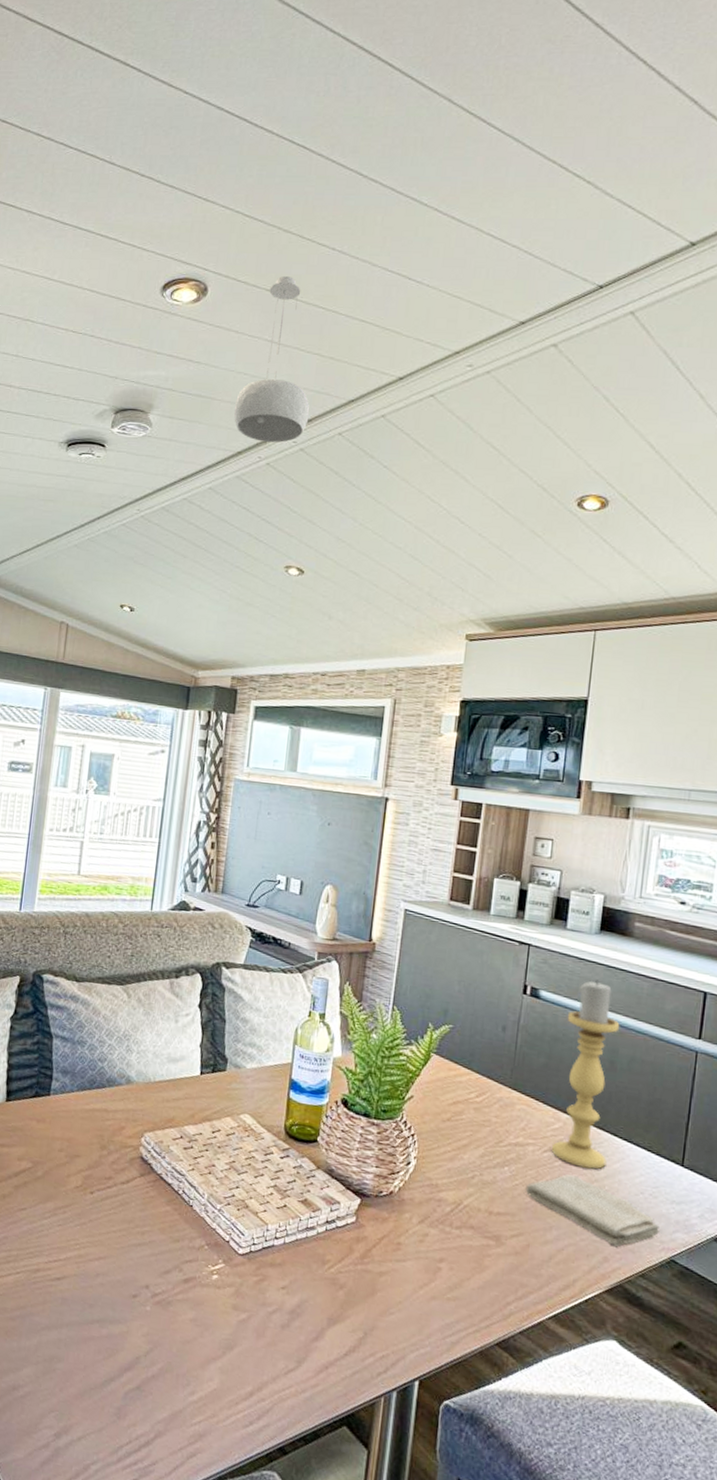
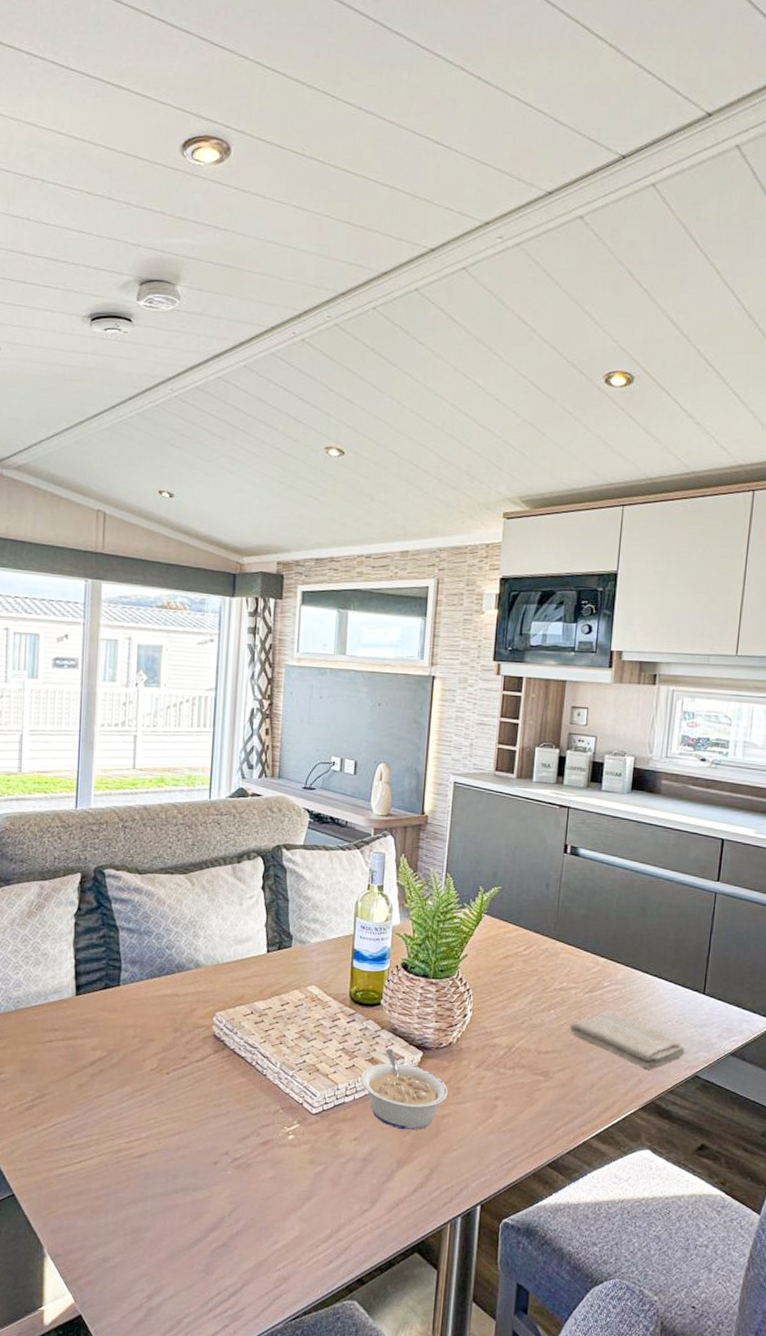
pendant light: present [234,276,310,443] -> none [265,137,343,317]
legume: none [292,1191,387,1286] -> present [361,1049,448,1131]
candle holder: present [551,980,620,1170] -> none [591,835,650,1005]

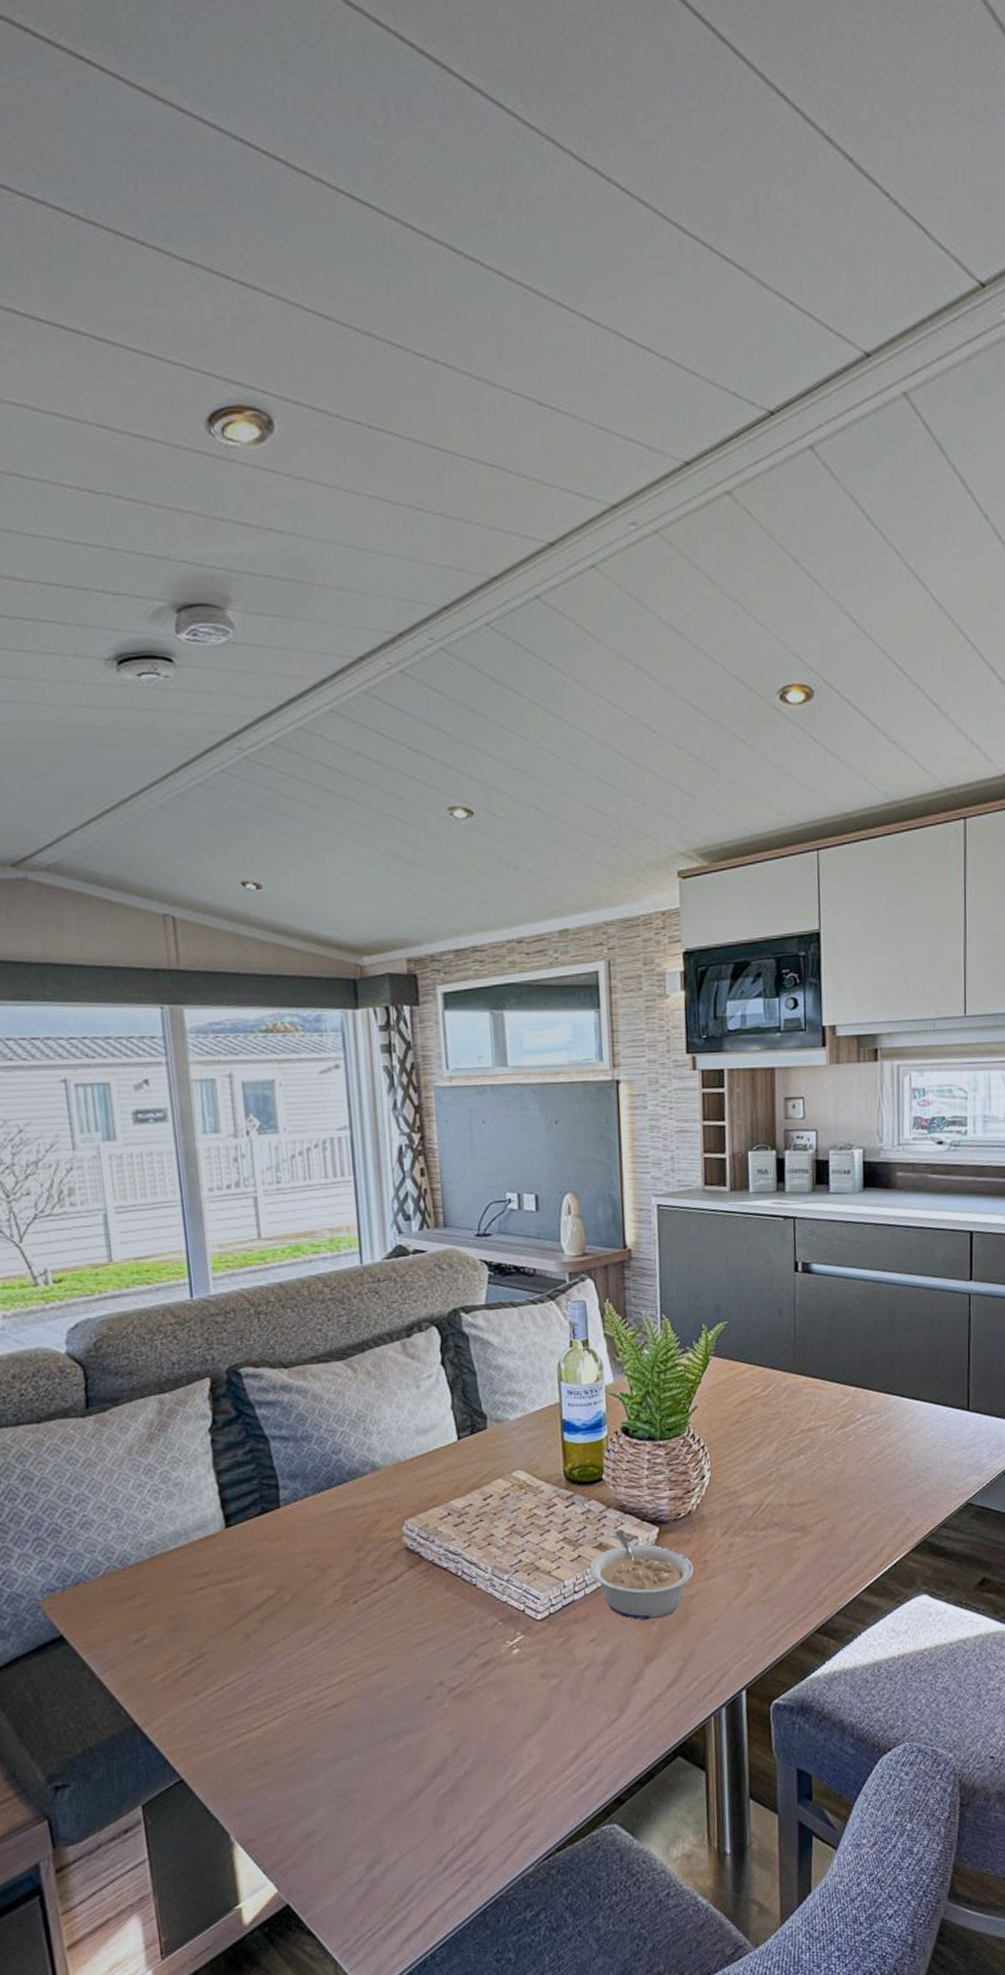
washcloth: present [569,1011,685,1069] -> none [823,1446,954,1505]

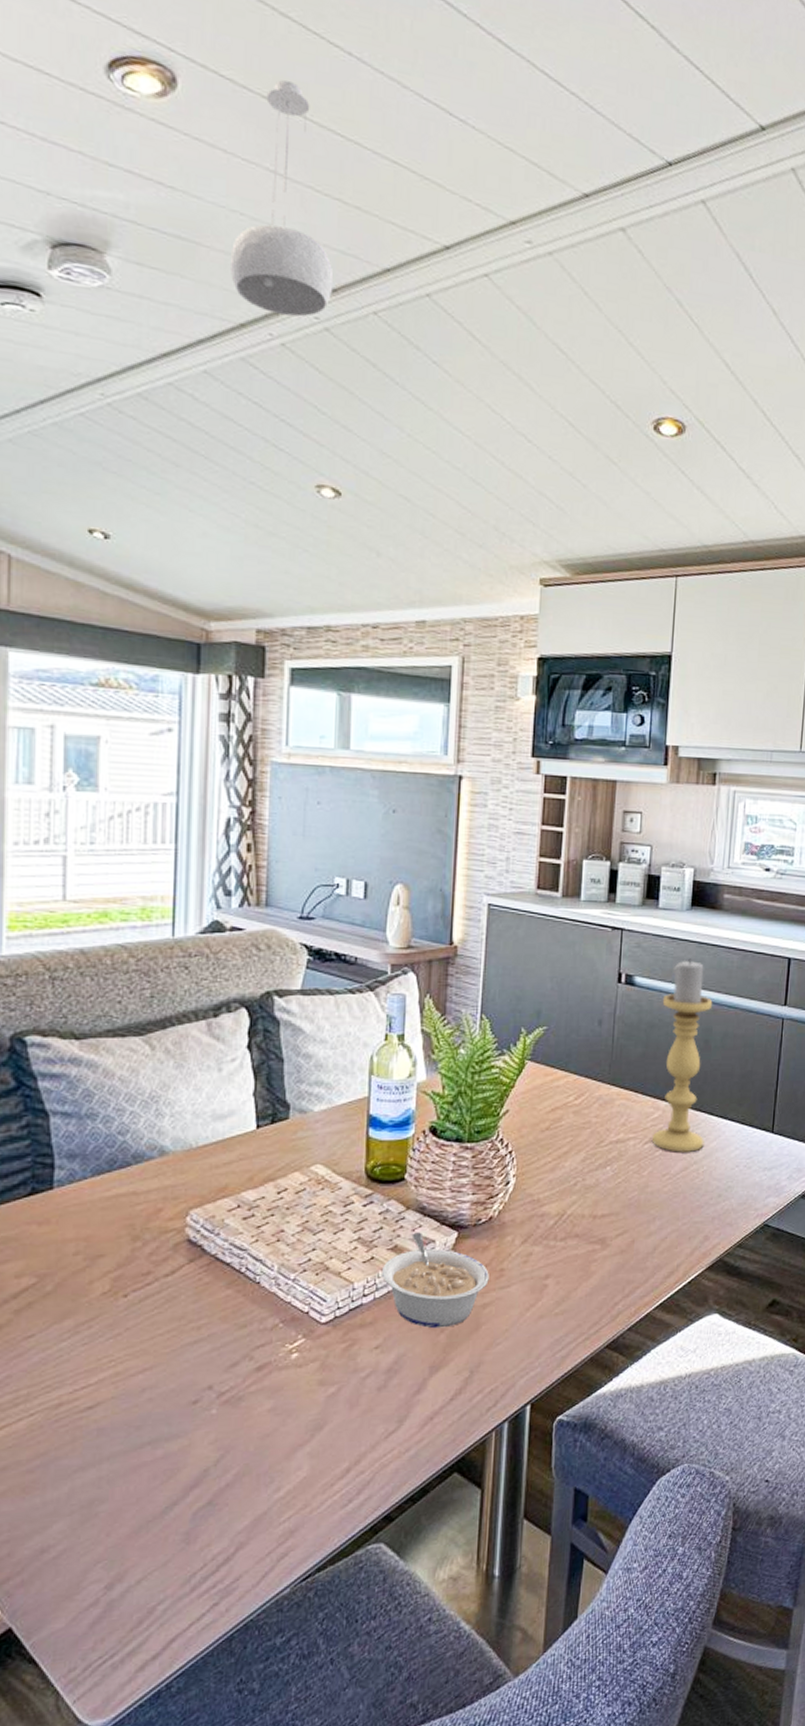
pendant light: none [342,402,444,641] -> present [229,80,334,317]
candle holder: none [842,1241,898,1437] -> present [651,958,713,1152]

